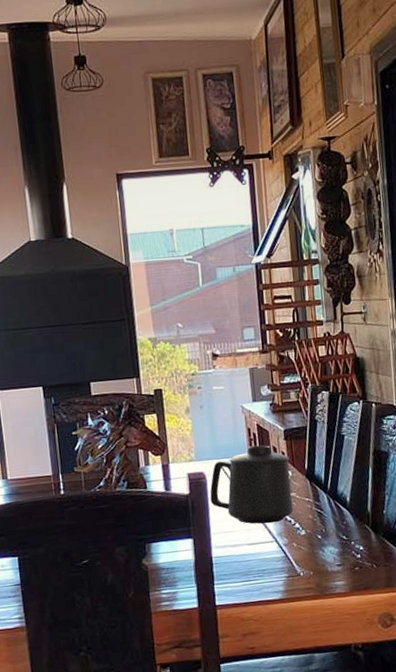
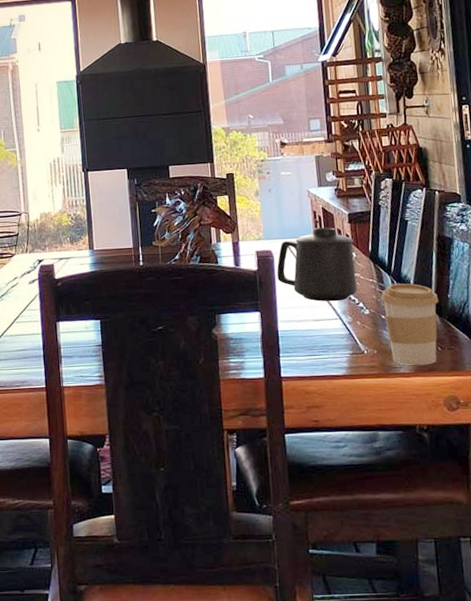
coffee cup: none [317,501,375,585] -> present [381,283,439,365]

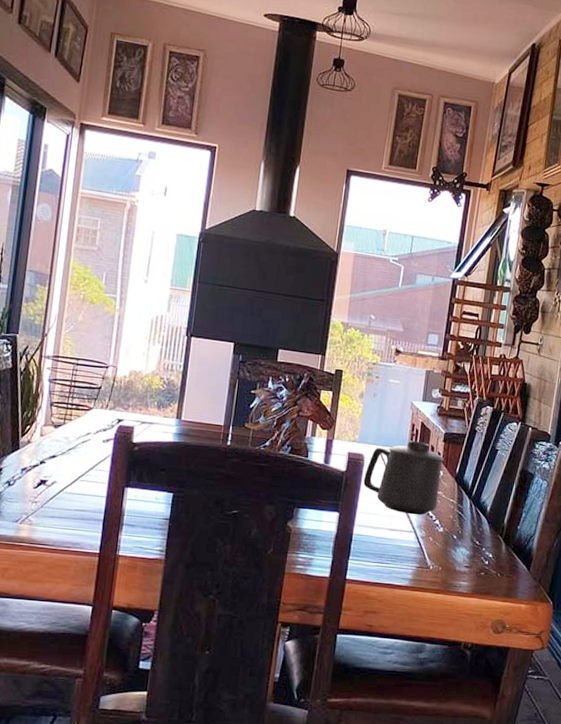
coffee cup: present [381,283,439,365] -> none [454,507,509,588]

